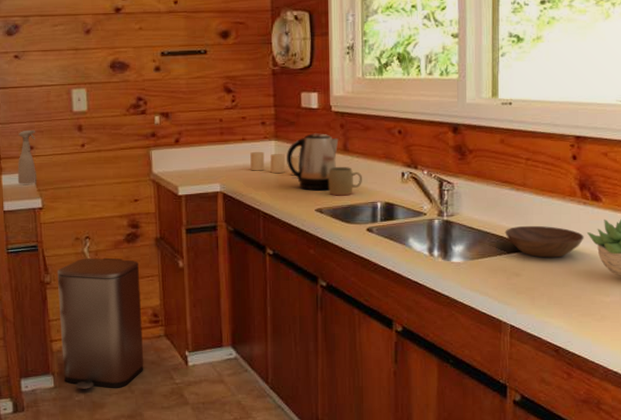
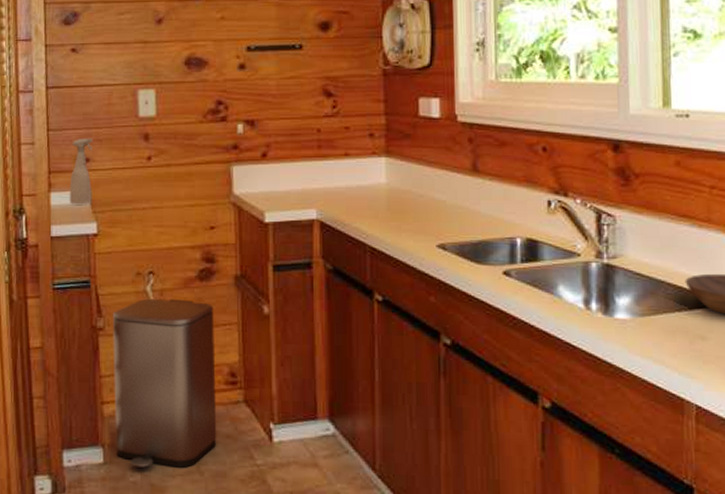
canister: present [250,151,299,176] -> none [355,170,416,202]
kettle: present [287,133,339,190] -> none [400,149,467,220]
mug: present [328,166,362,196] -> none [453,191,497,229]

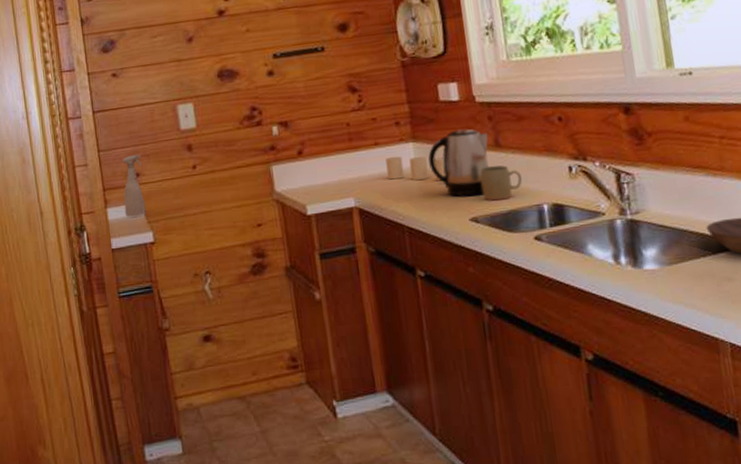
pedal bin: present [112,298,217,468] -> none [176,294,285,454]
canister: none [355,170,416,202] -> present [385,156,446,182]
kettle: none [400,149,467,220] -> present [428,128,489,197]
mug: none [453,191,497,229] -> present [480,165,522,201]

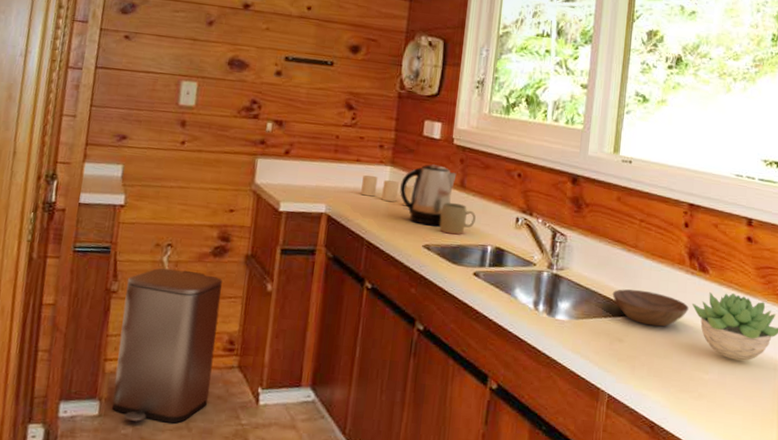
spray bottle: present [122,155,146,218] -> none [101,117,134,178]
pedal bin: none [176,294,285,454] -> present [112,268,222,424]

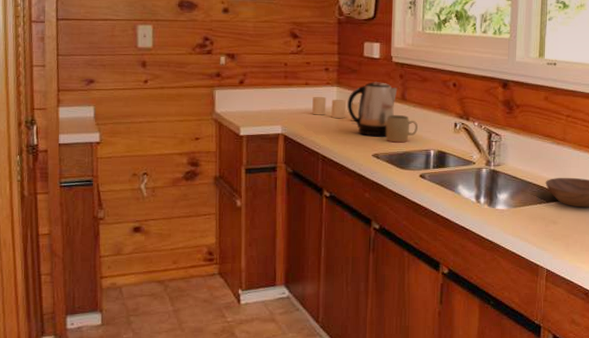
pedal bin: present [112,268,222,424] -> none [111,194,197,327]

